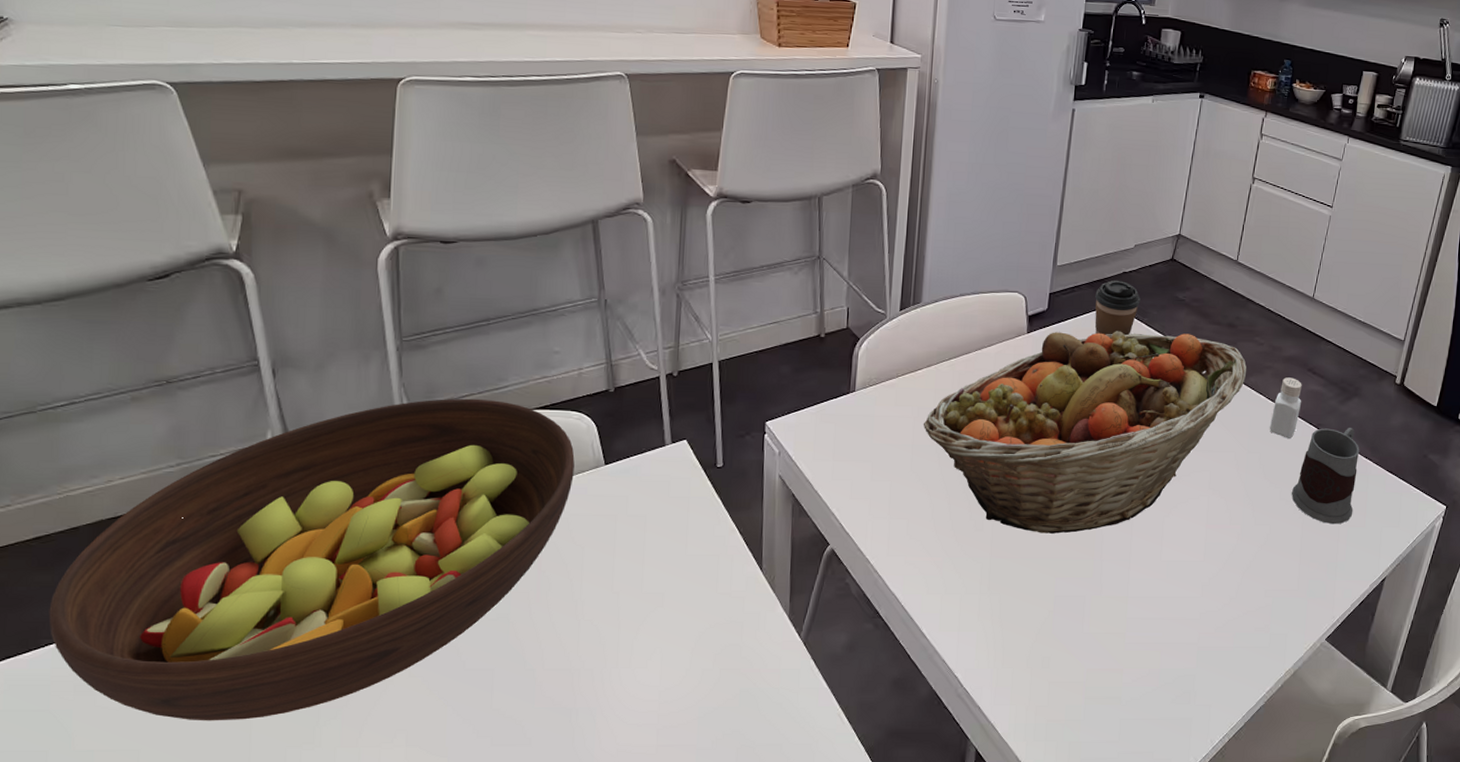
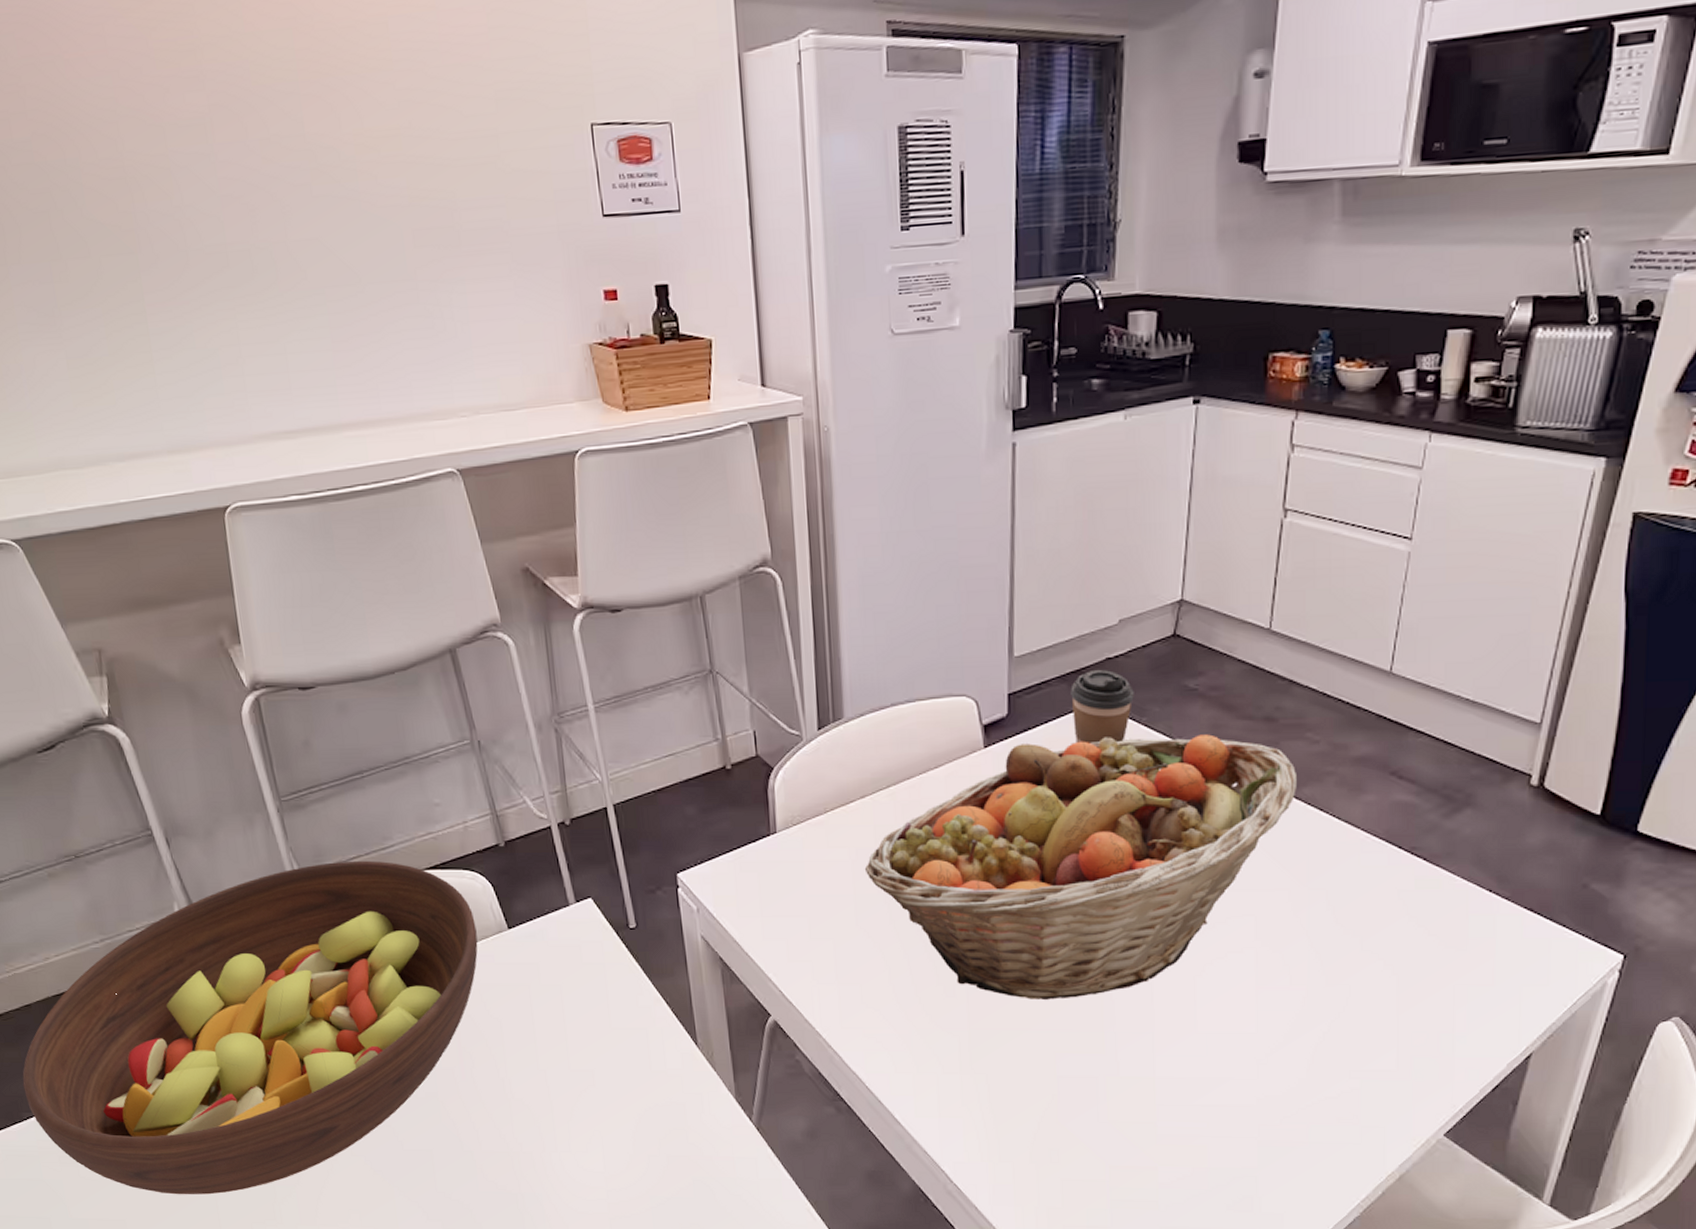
pepper shaker: present [1269,377,1302,440] -> none [1337,785,1384,870]
mug: present [1292,428,1360,525] -> none [1379,851,1480,983]

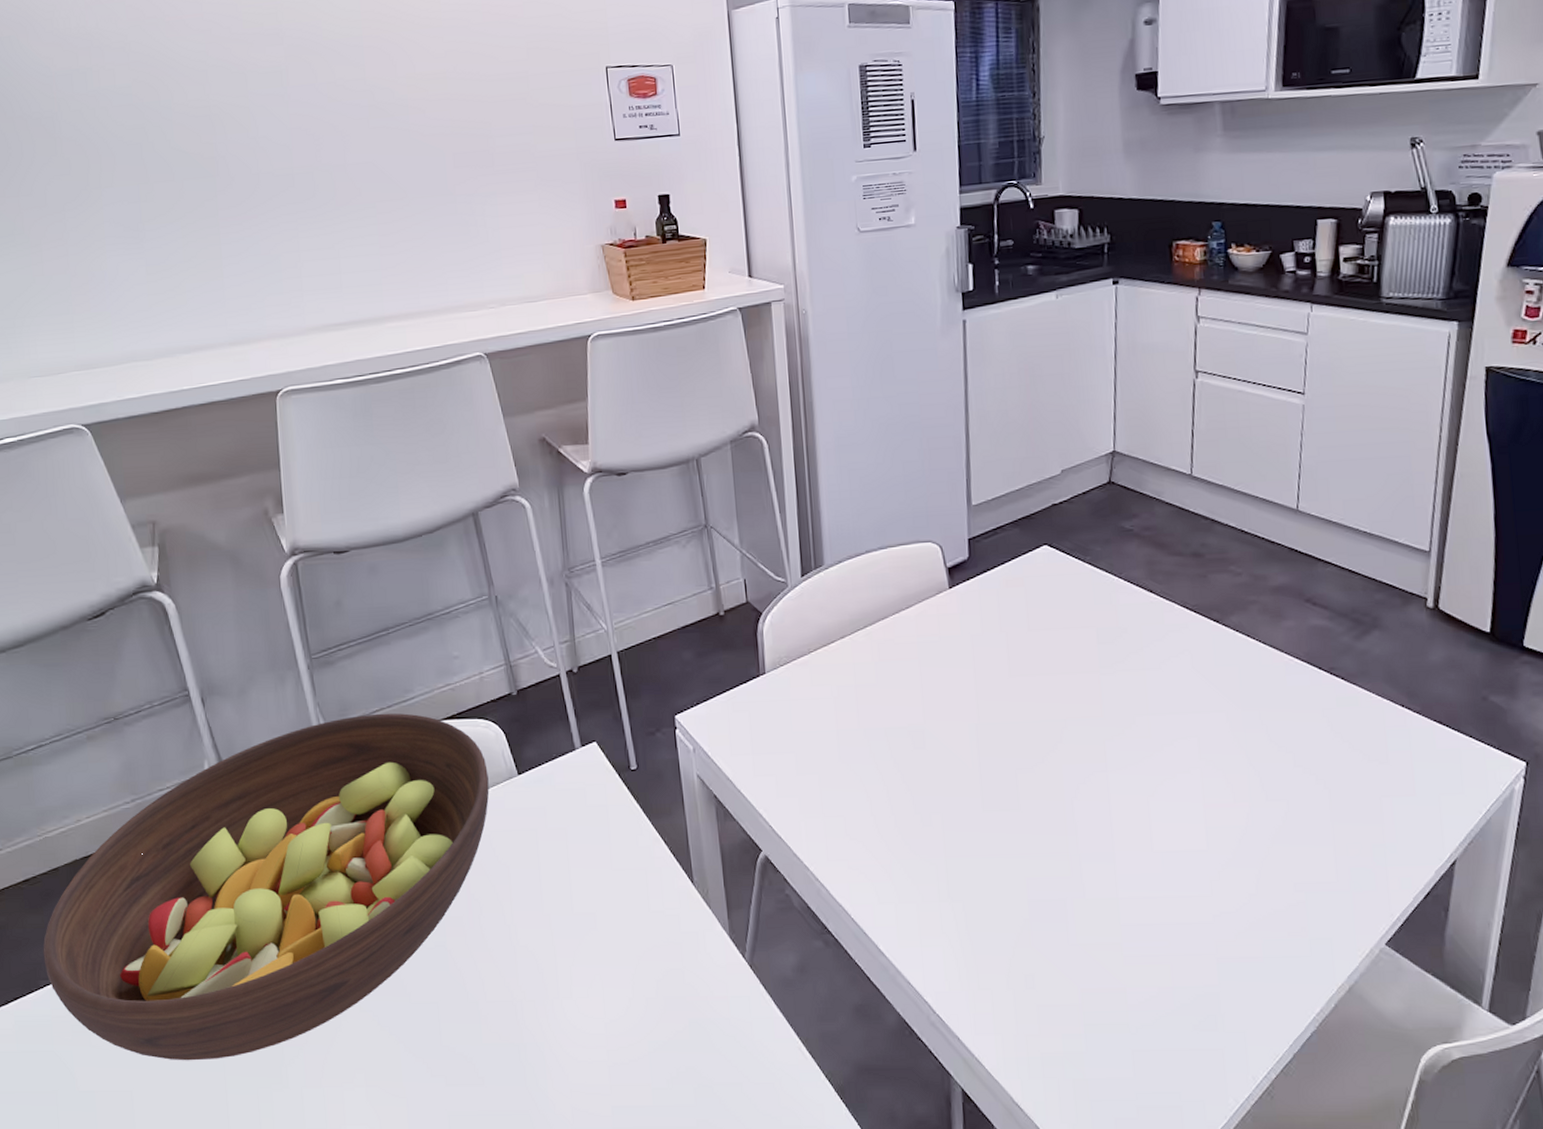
fruit basket: present [864,734,1296,1000] -> none [845,570,1225,826]
coffee cup: present [1070,669,1134,744] -> none [1022,514,1078,582]

